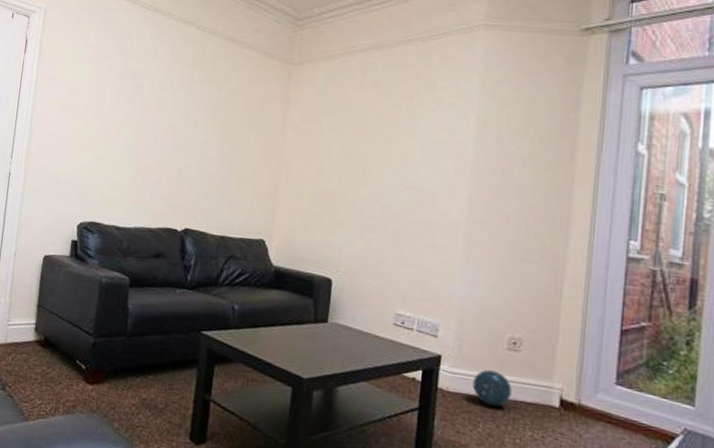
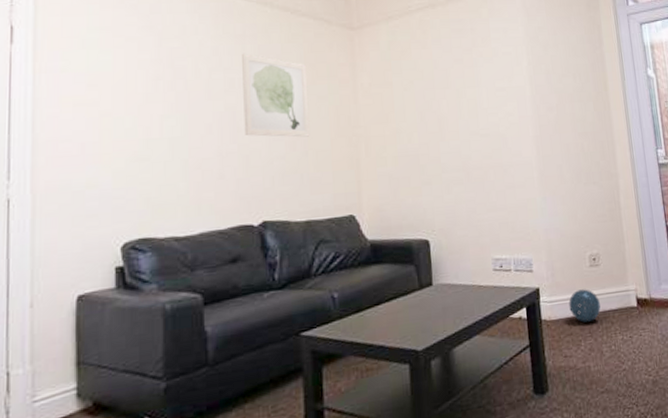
wall art: none [181,78,243,161] -> present [242,53,310,138]

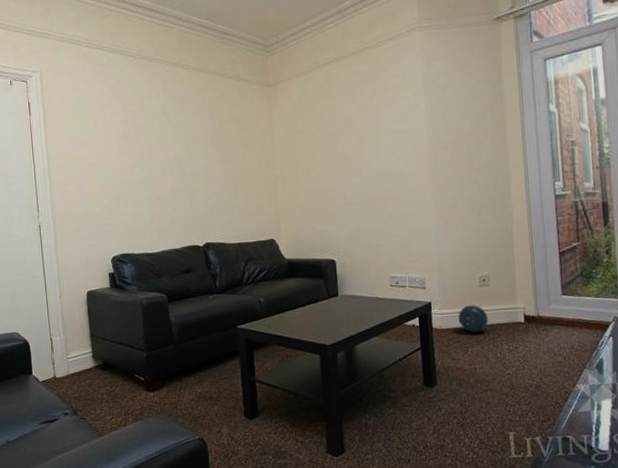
wall art: present [242,53,310,138] -> none [184,112,238,178]

